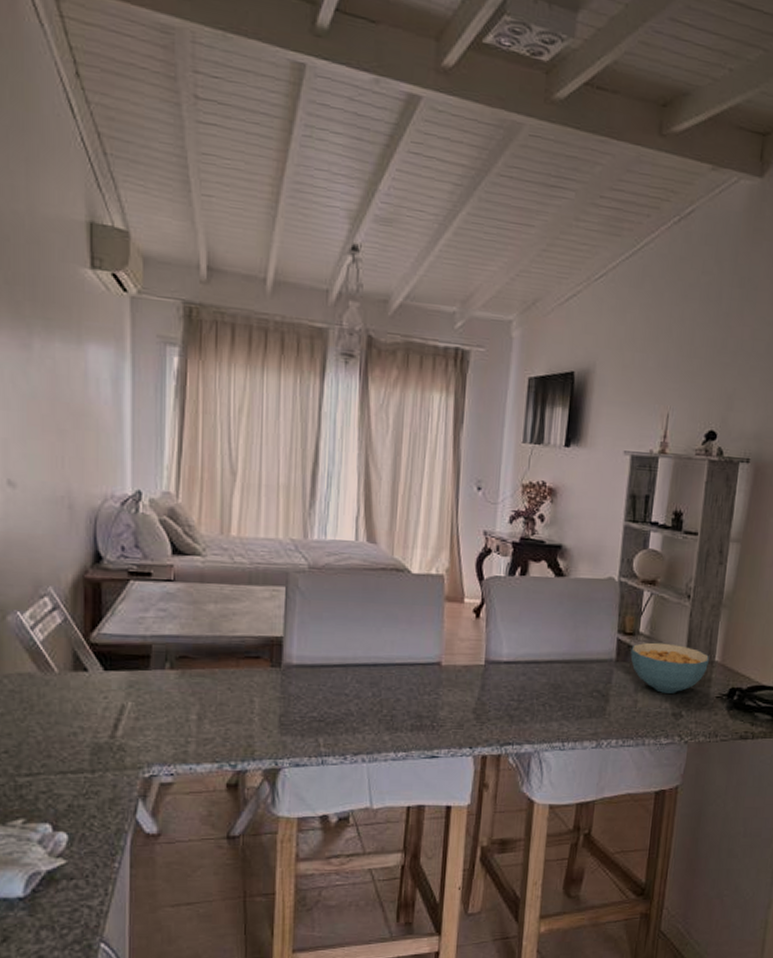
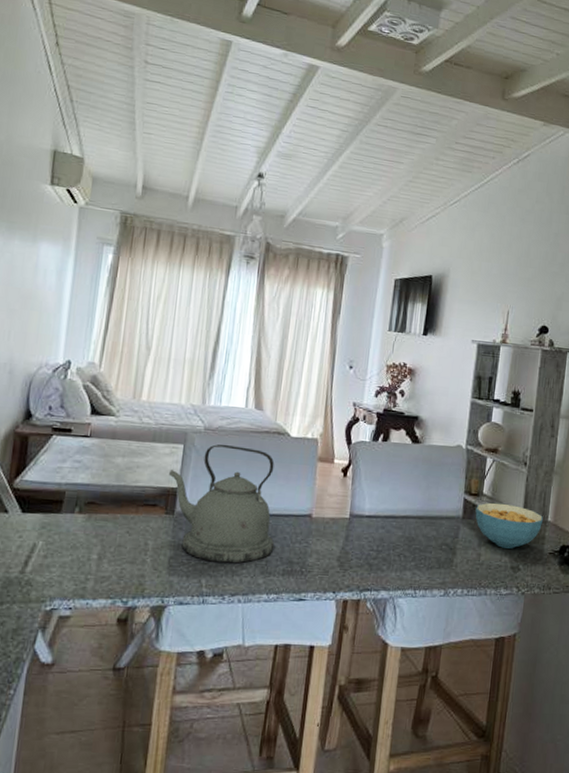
kettle: none [270,584,400,720] -> present [168,444,275,564]

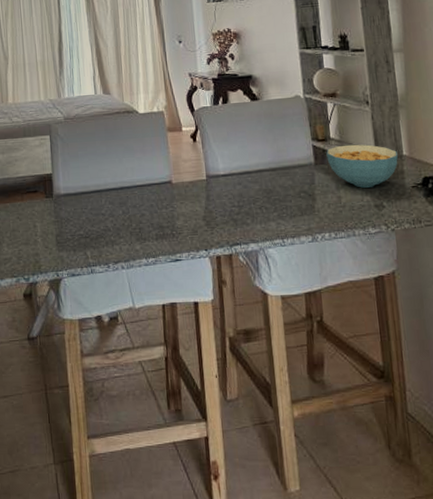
kettle: present [168,444,275,564] -> none [41,129,144,235]

